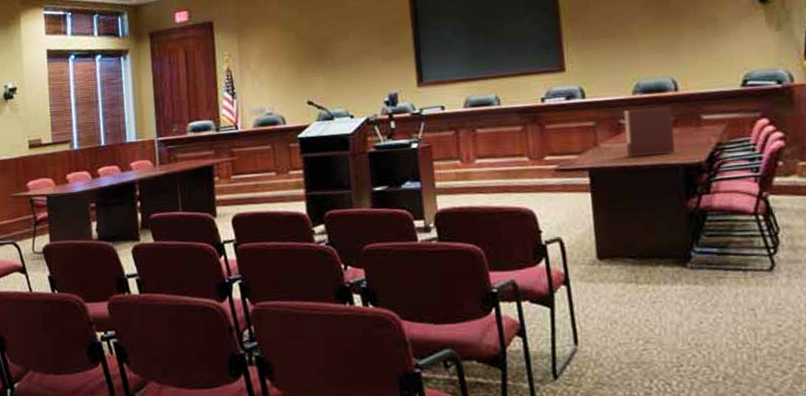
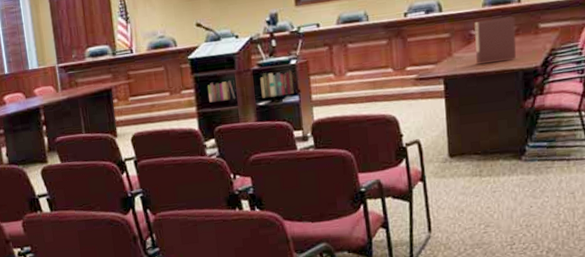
books: none [318,162,352,185] -> present [208,80,238,103]
books: none [376,155,423,183] -> present [259,71,301,99]

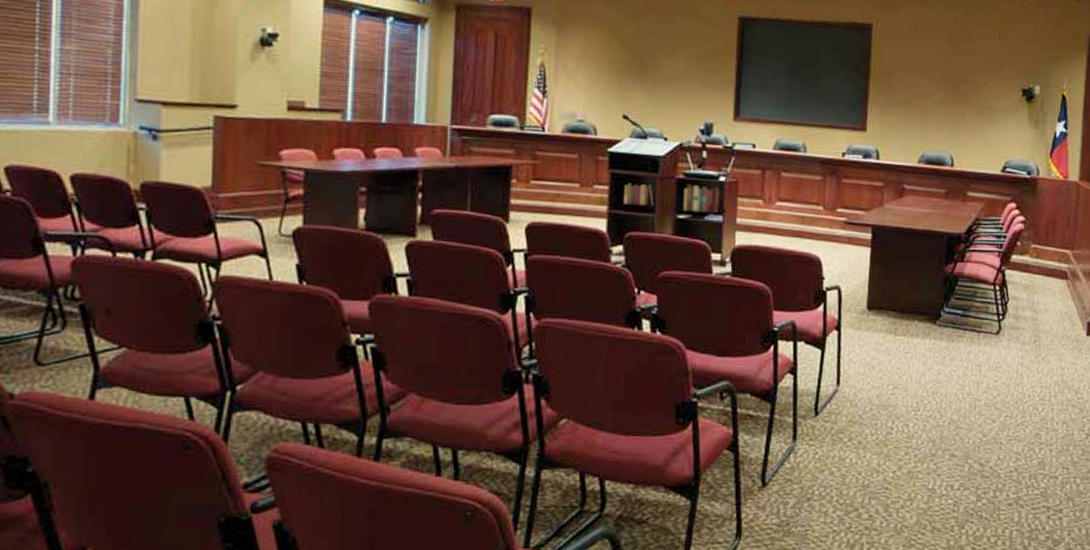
binder: present [474,16,517,65] -> none [904,177,948,222]

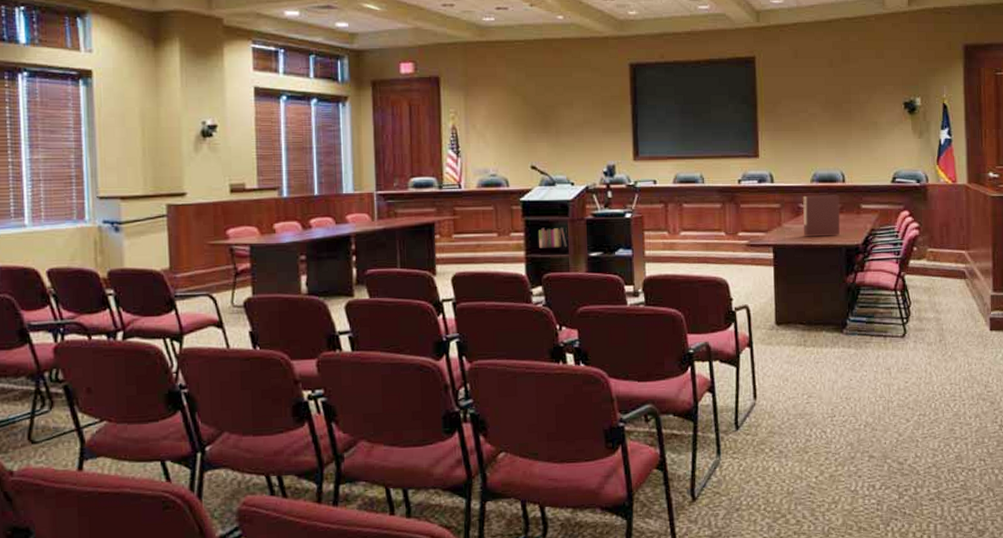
books: present [682,184,726,214] -> none [592,223,635,249]
binder: none [904,177,948,222] -> present [802,195,841,237]

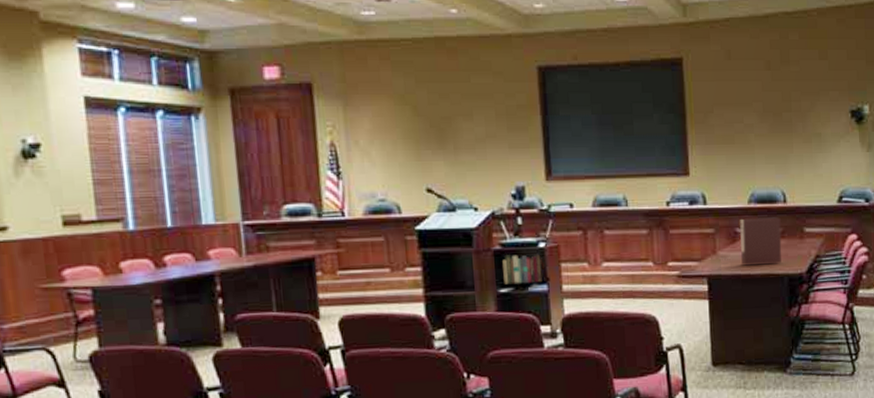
books: present [539,227,570,248] -> none [438,259,475,285]
books: none [592,223,635,249] -> present [501,255,550,285]

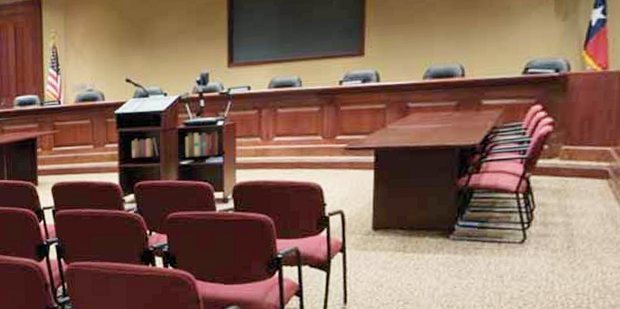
books: none [438,259,475,285] -> present [132,137,161,158]
binder: present [739,217,782,266] -> none [410,91,458,138]

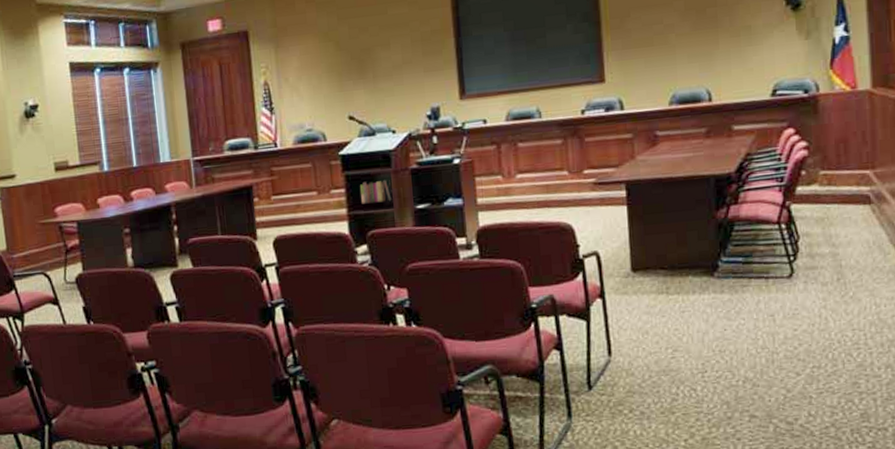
books: present [184,132,226,158] -> none [418,171,465,201]

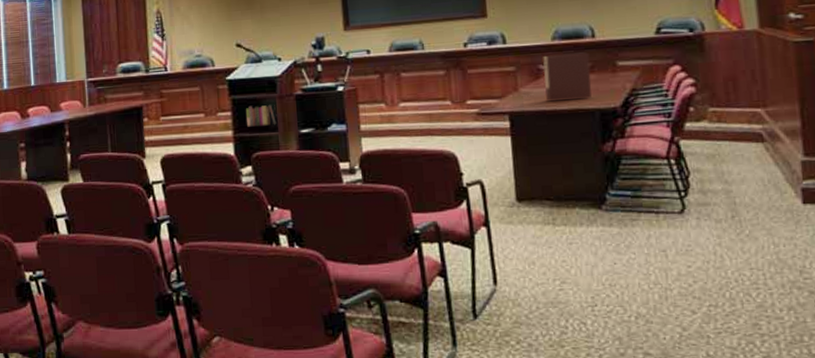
binder: none [659,117,708,169] -> present [542,52,592,102]

